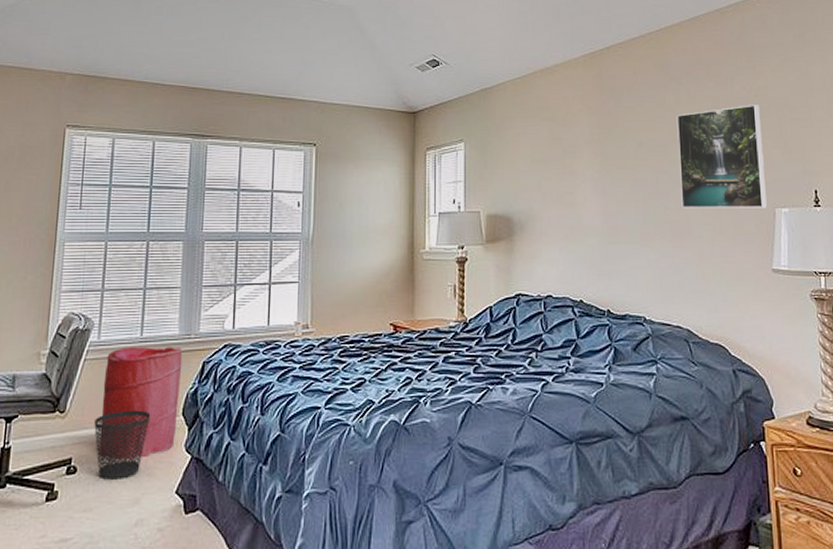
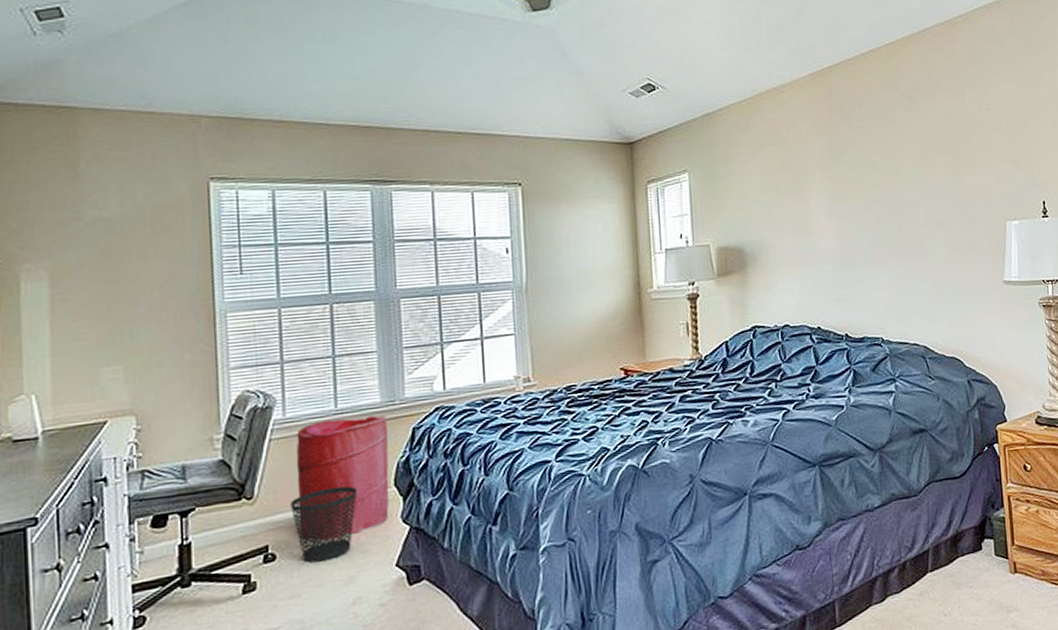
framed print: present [676,105,768,208] -> none [909,118,999,228]

